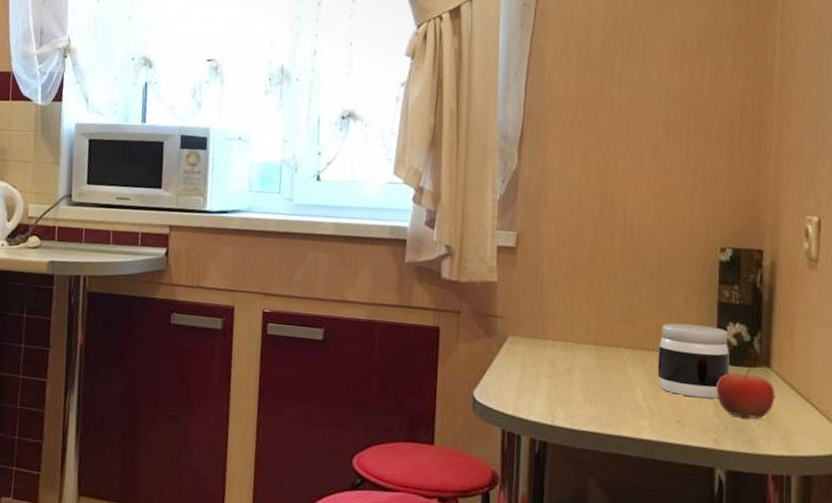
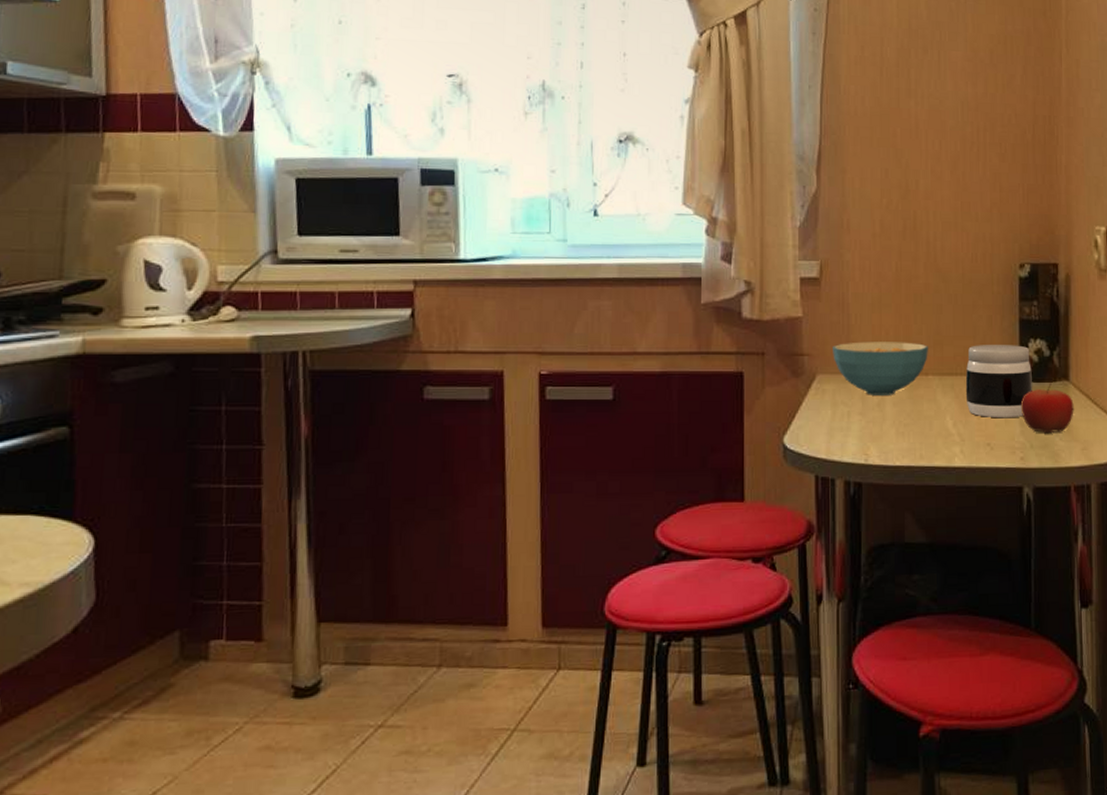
cereal bowl: none [525,309,620,363] -> present [833,342,928,395]

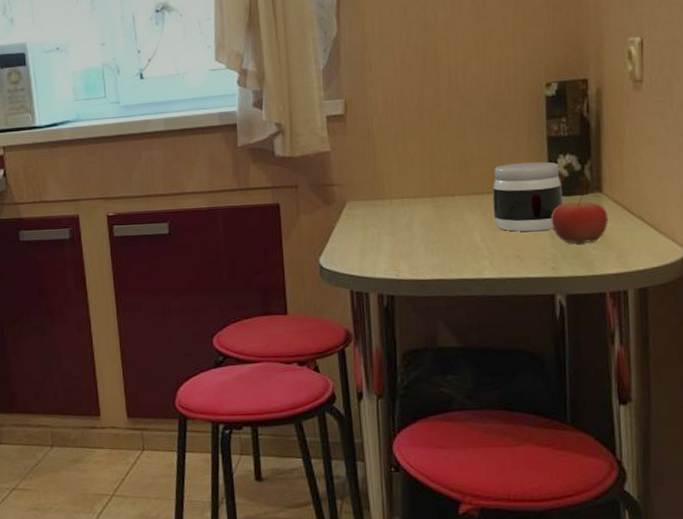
cereal bowl: present [833,342,928,395] -> none [360,166,454,218]

